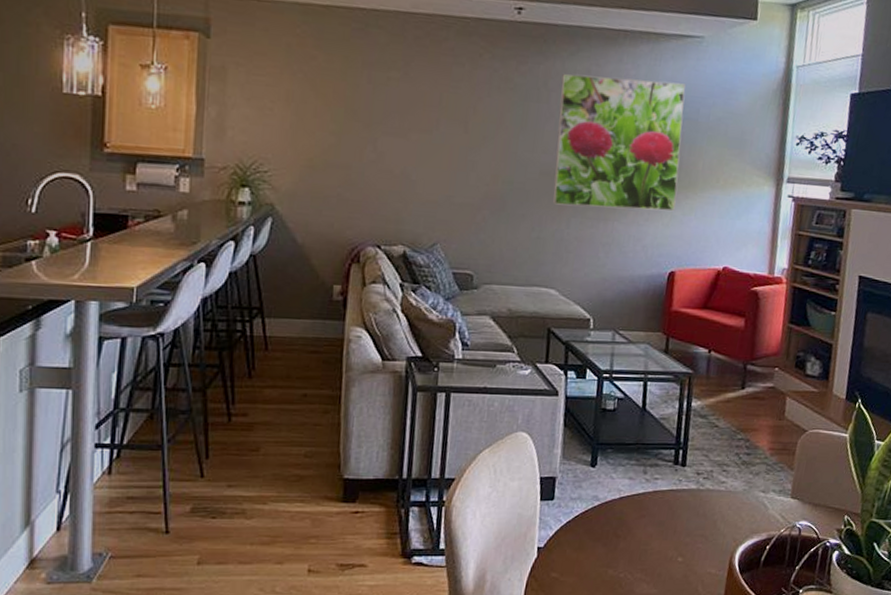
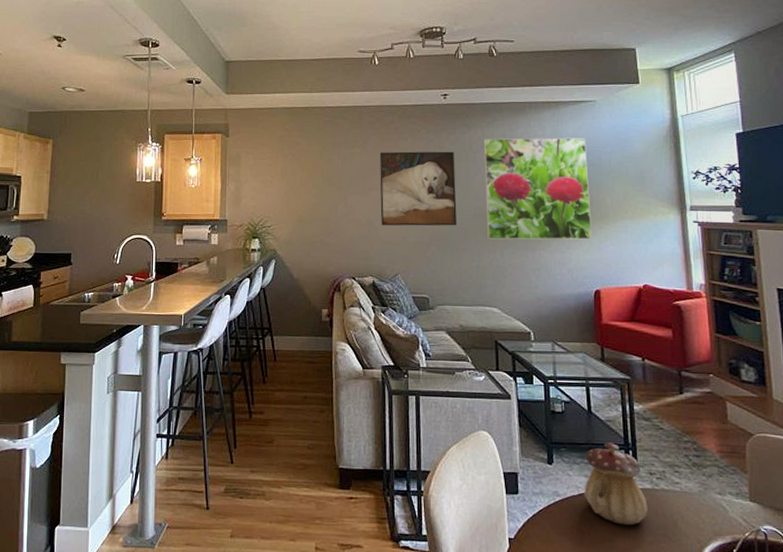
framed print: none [420,79,524,186] -> present [379,151,457,226]
teapot: none [625,441,690,528] -> present [584,442,648,526]

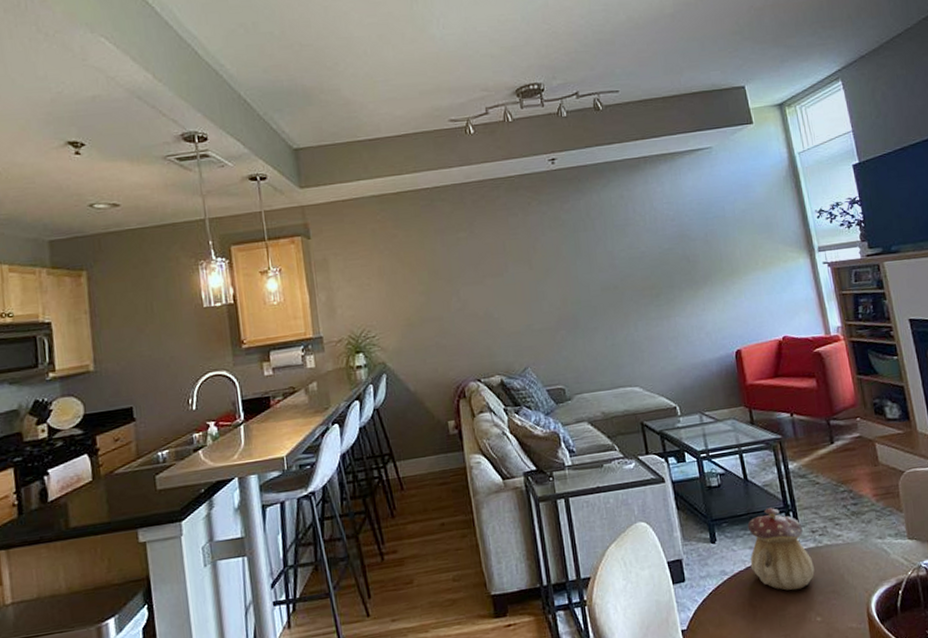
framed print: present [379,151,457,226] -> none [489,221,584,317]
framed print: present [483,137,593,240] -> none [600,189,727,313]

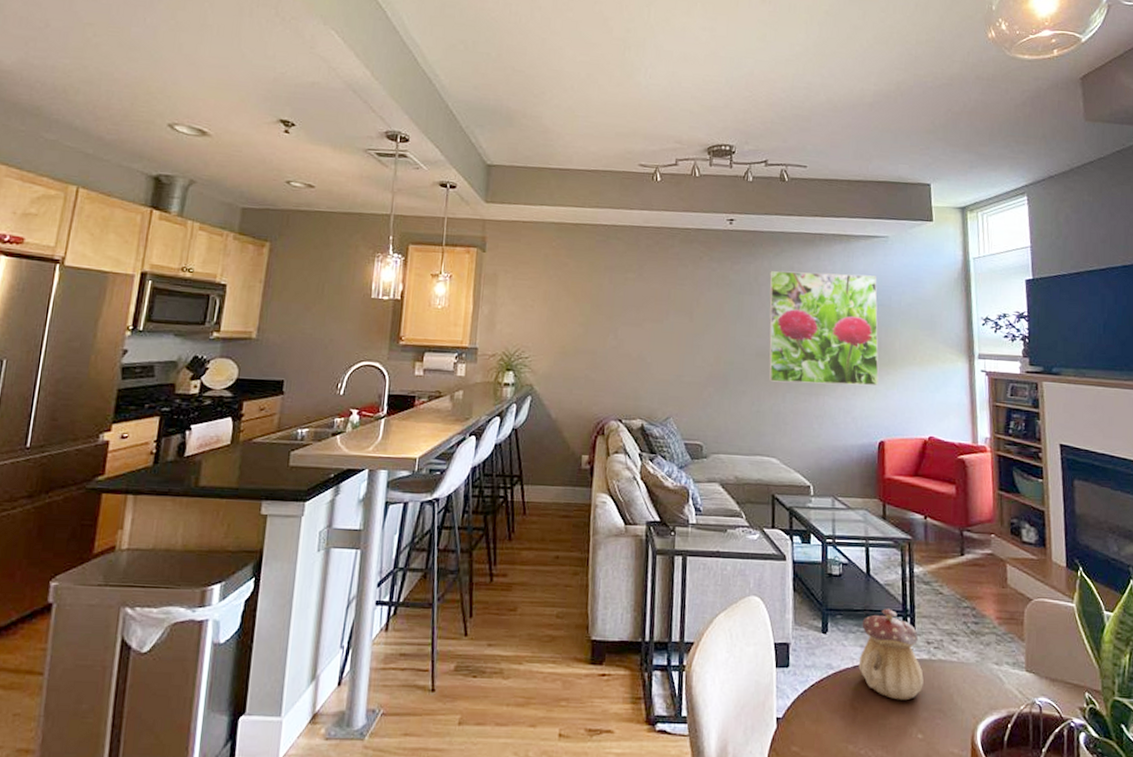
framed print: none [600,189,727,313] -> present [769,270,879,386]

